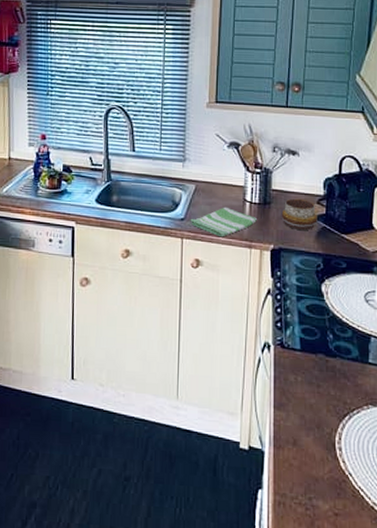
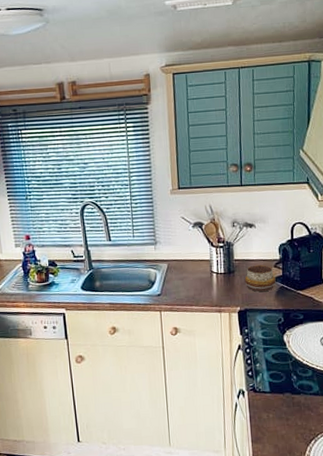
dish towel: present [190,207,257,238] -> none [166,279,224,306]

